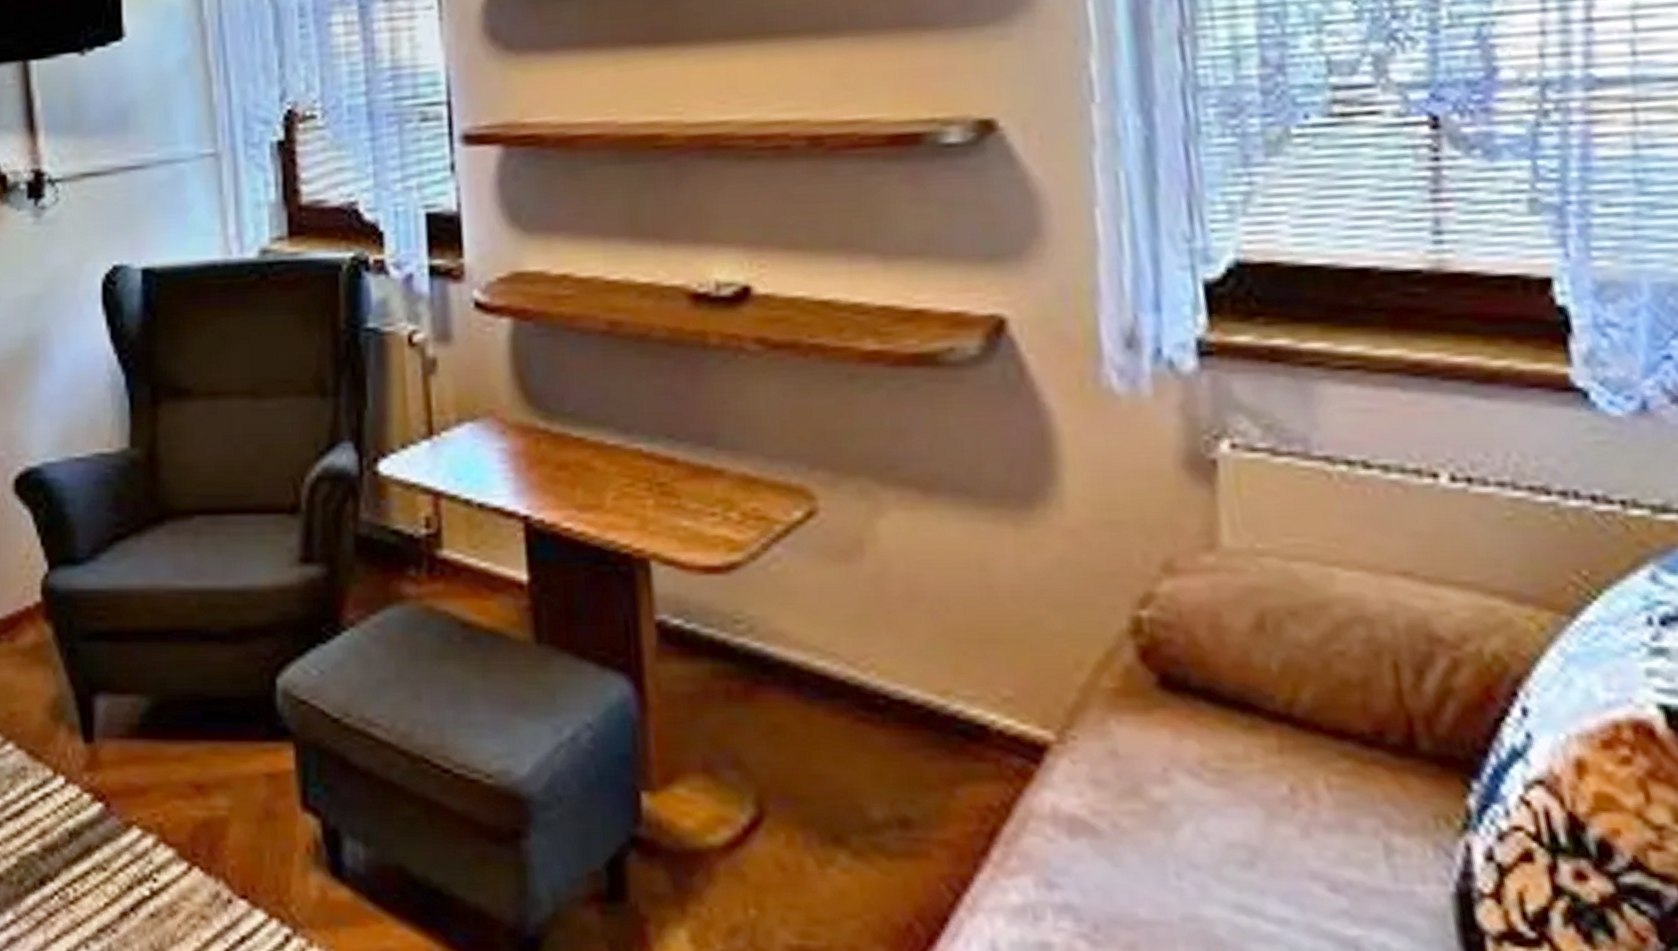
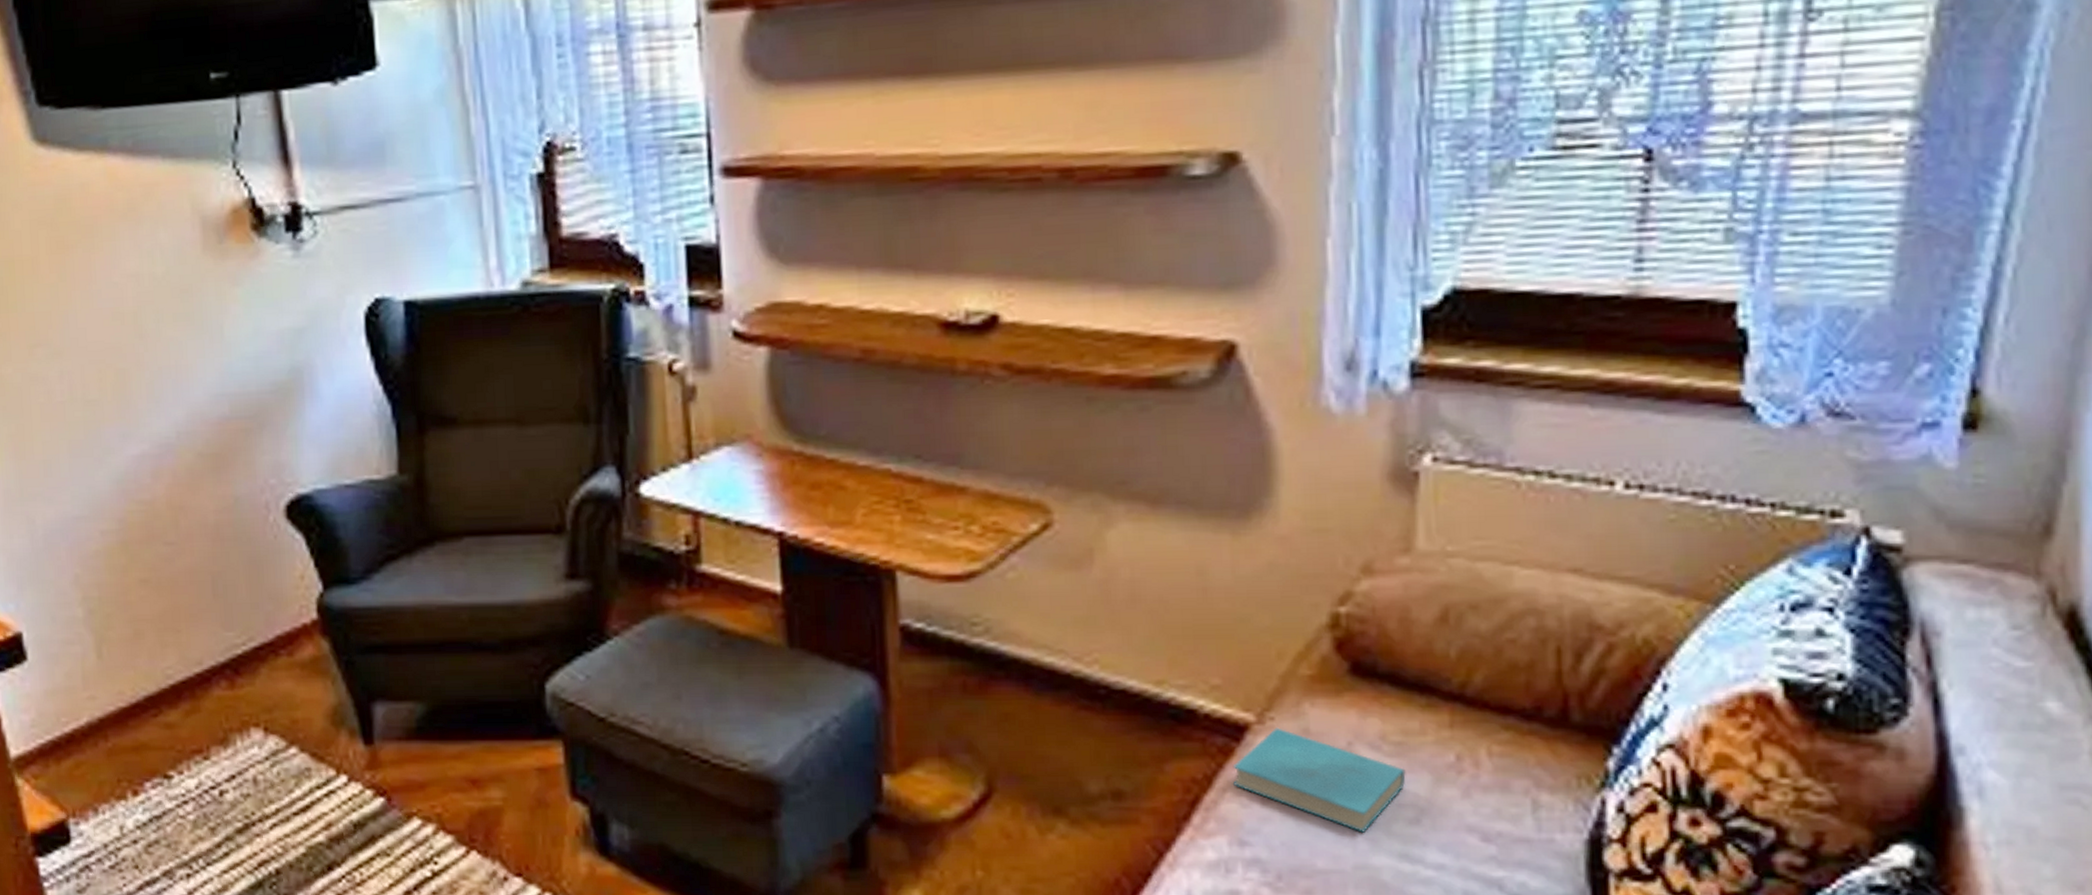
book: none [1033,748,1234,877] -> present [1232,727,1406,833]

